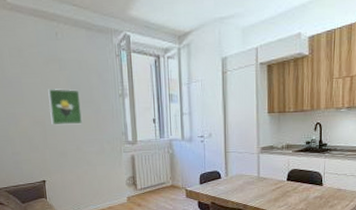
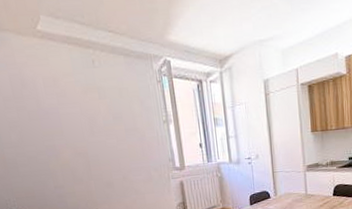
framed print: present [48,89,82,126] -> none [88,118,127,156]

